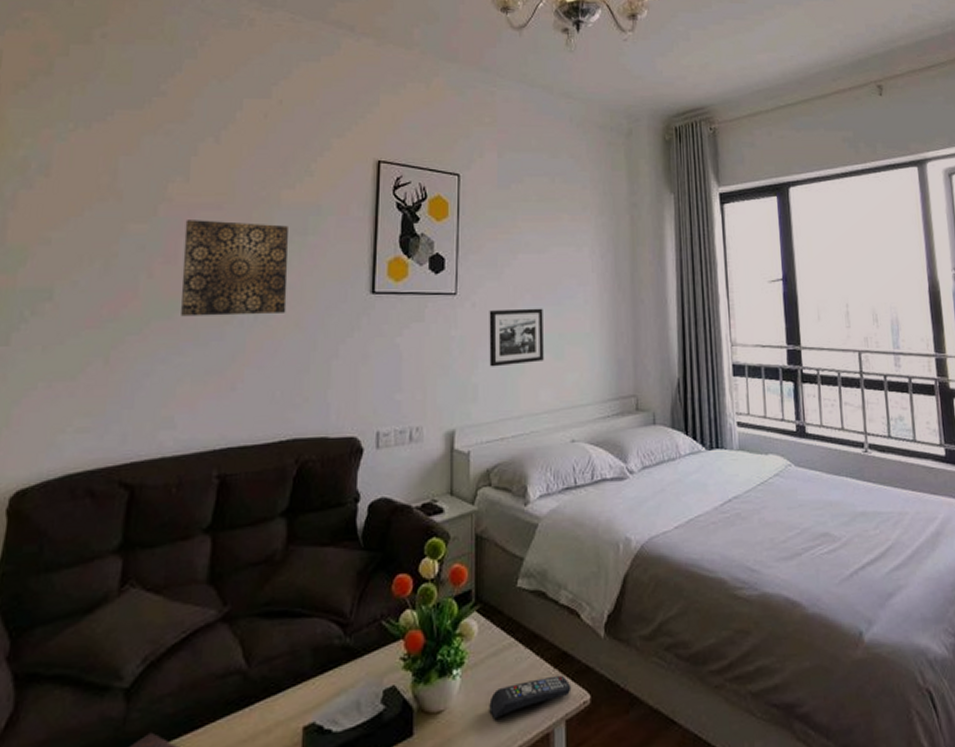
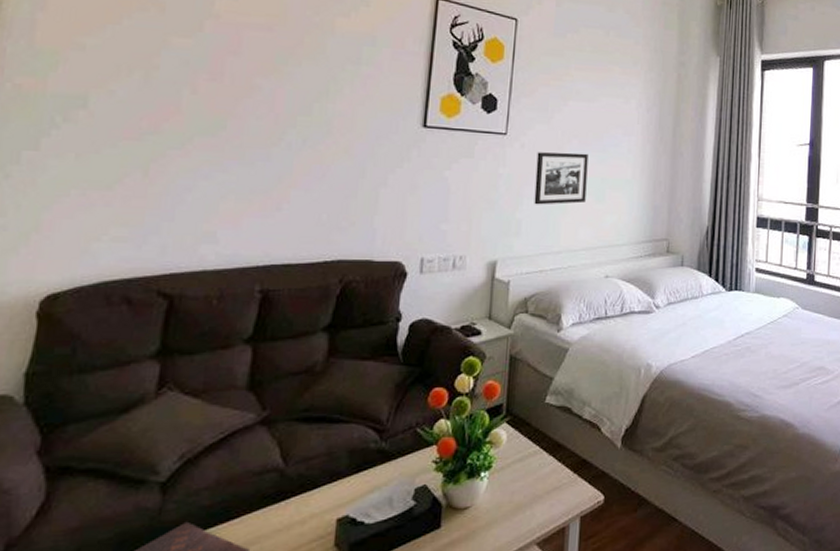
wall art: present [181,220,289,317] -> none [226,38,341,139]
remote control: present [489,675,572,718] -> none [512,479,588,514]

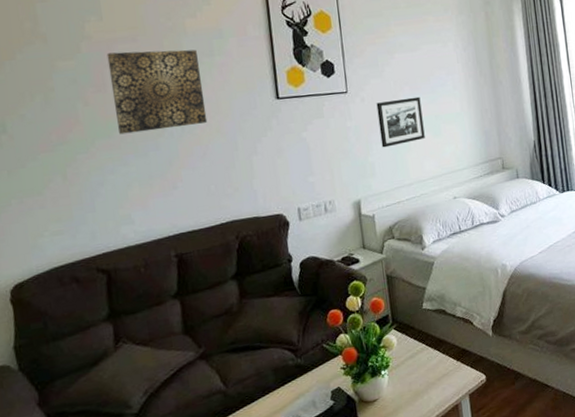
wall art: none [226,38,341,139] -> present [106,49,208,135]

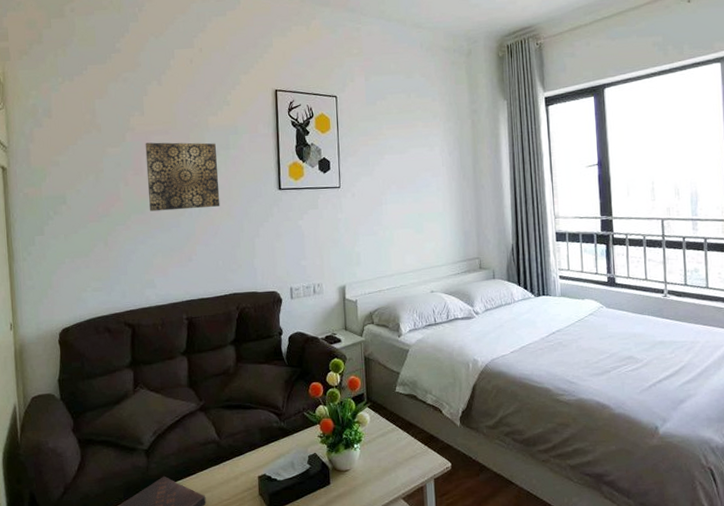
picture frame: present [376,96,425,148] -> none [365,195,408,240]

